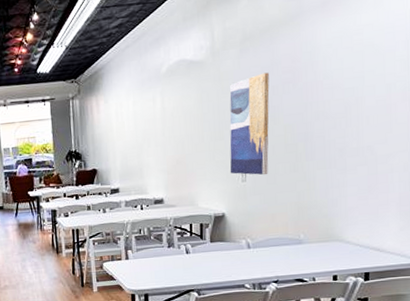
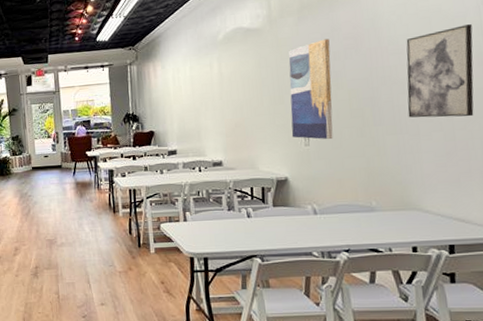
wall art: none [337,59,400,153] -> present [406,24,474,118]

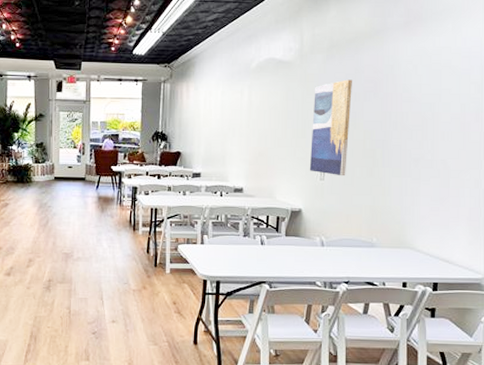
wall art: present [406,24,474,118] -> none [412,82,474,167]

